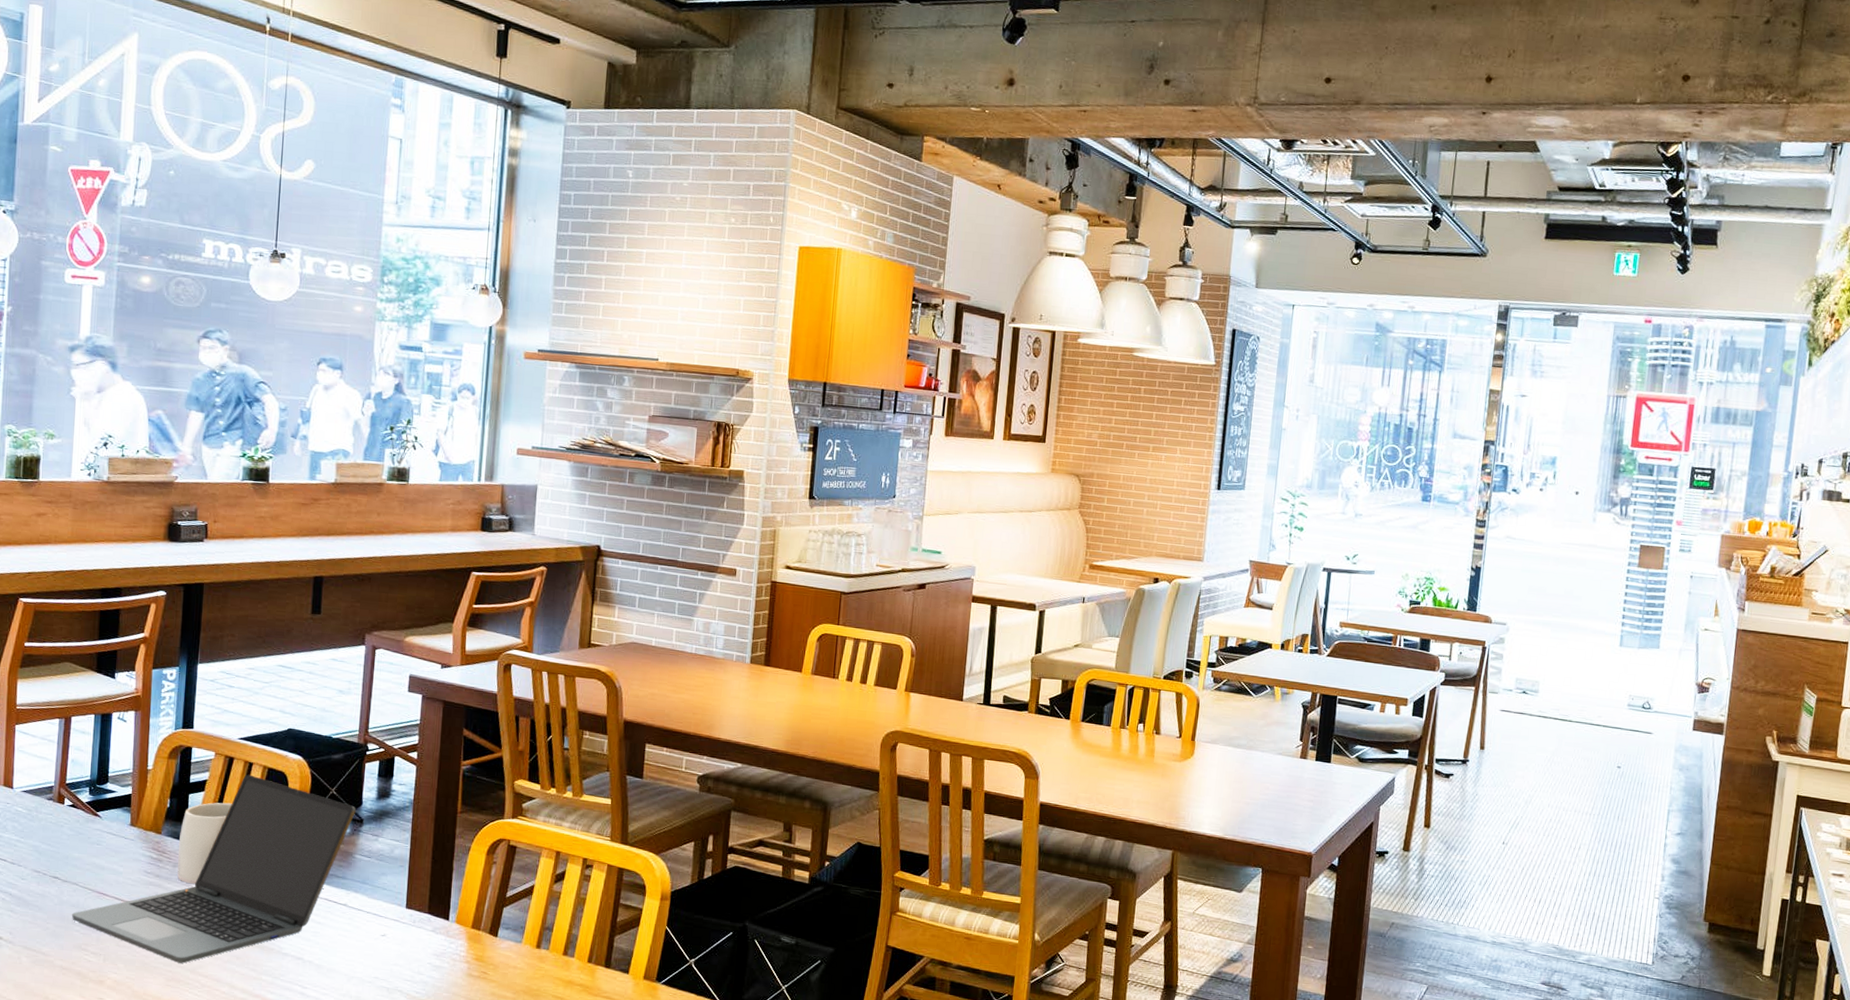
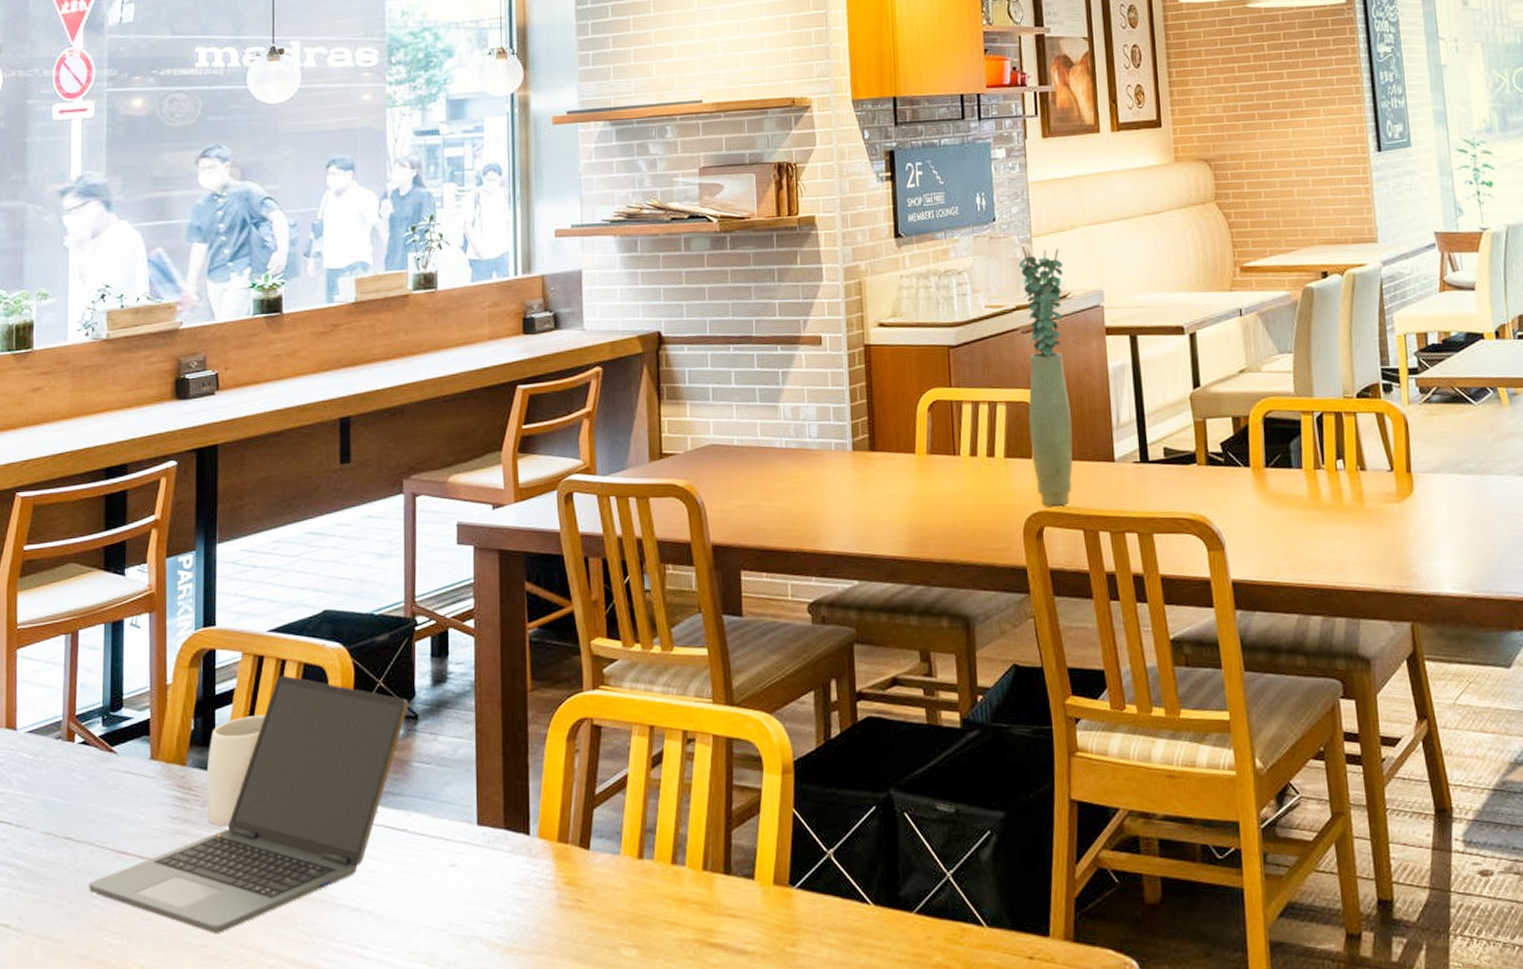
vase: none [896,522,946,730] -> present [1018,246,1073,508]

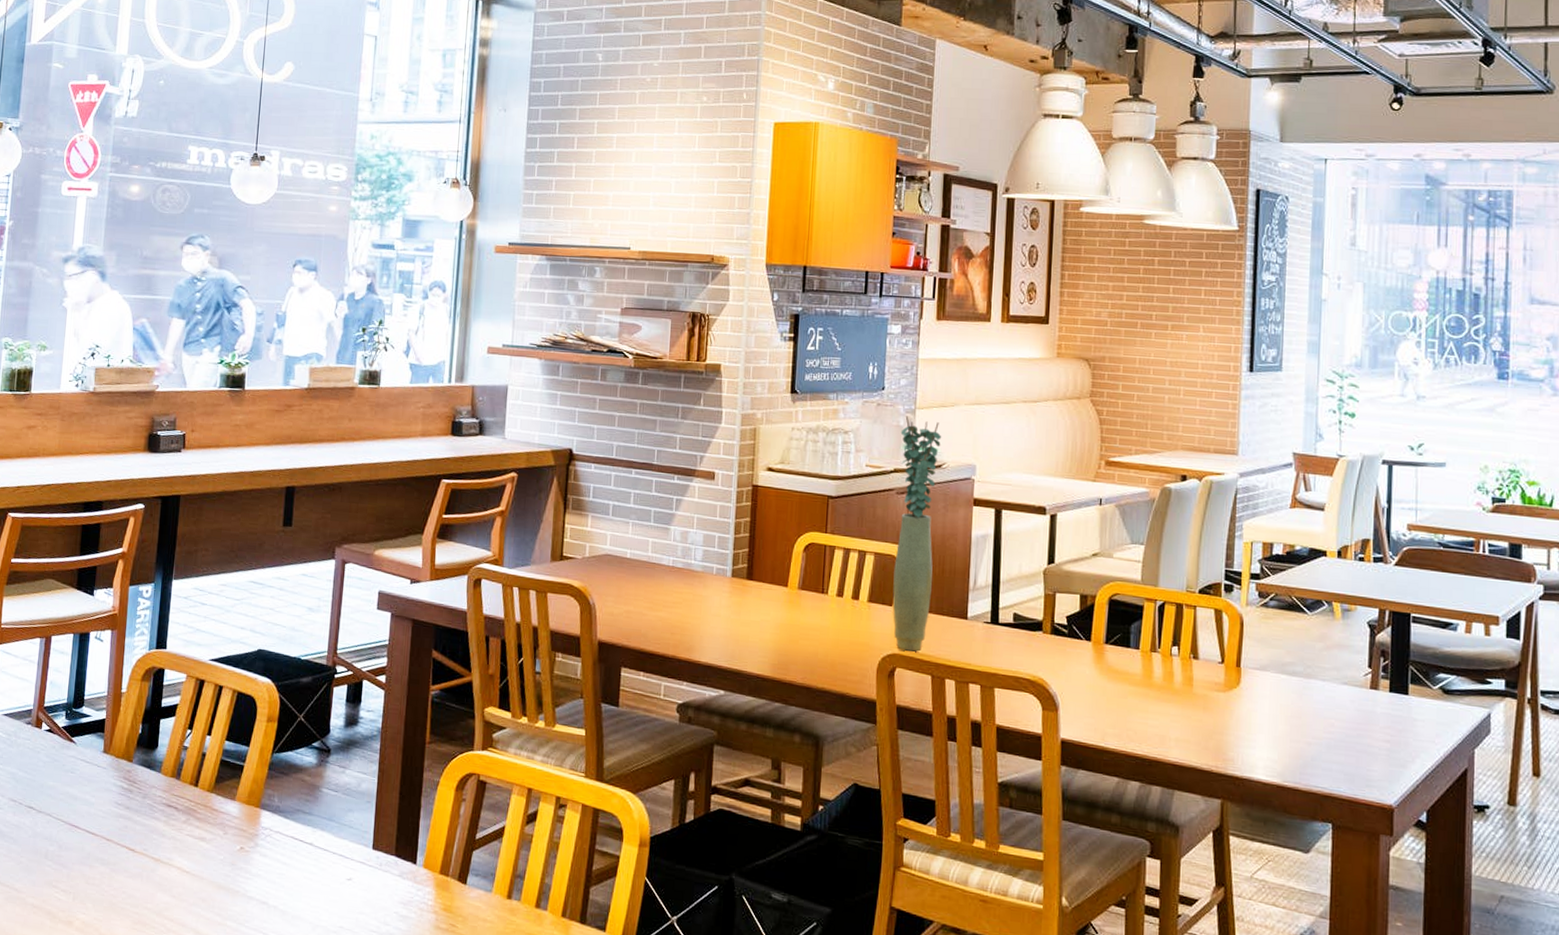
laptop: present [88,675,408,933] -> none [44,698,323,905]
mug: present [206,714,265,827] -> none [147,728,202,818]

